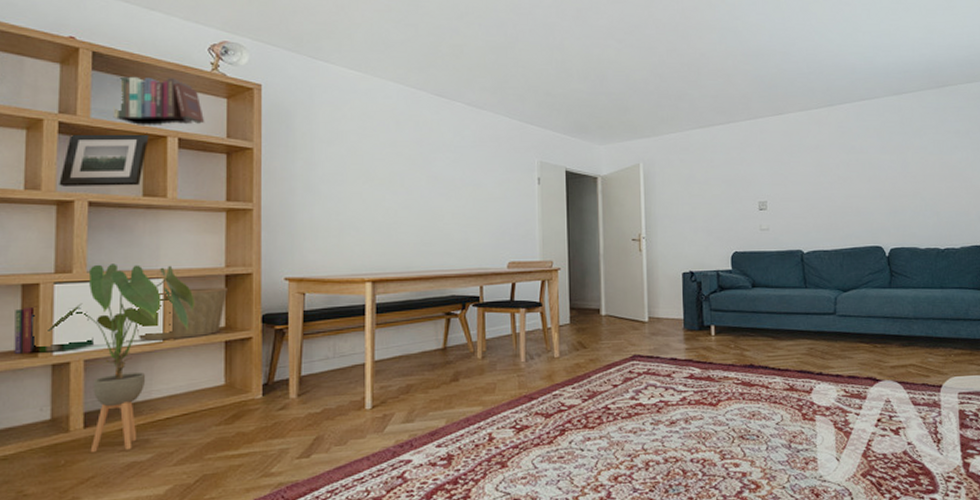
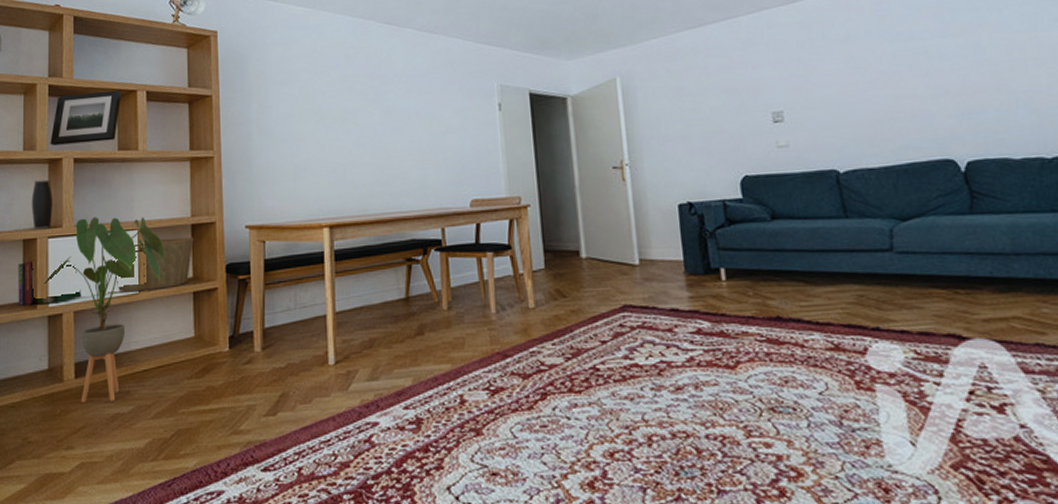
vase: none [33,222,61,274] -> present [31,179,53,230]
books: present [113,76,205,126] -> none [92,33,169,83]

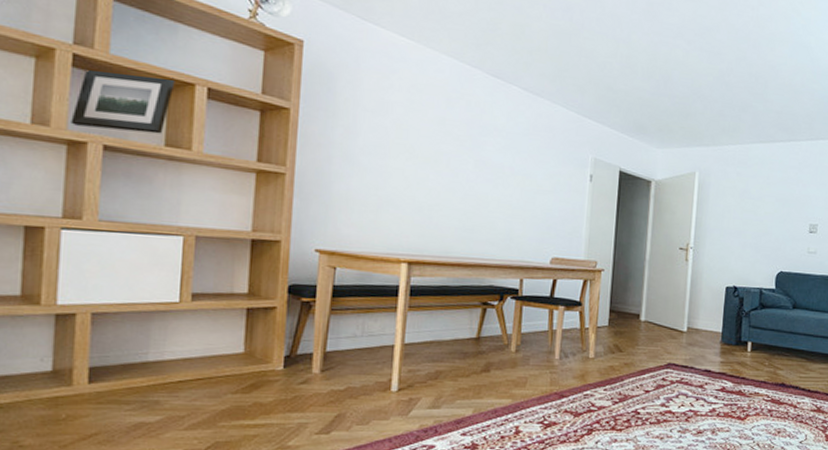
books: present [18,260,82,305] -> none [13,250,104,302]
vase: present [31,179,53,230] -> none [38,161,71,219]
house plant: present [44,217,165,402] -> none [52,213,216,410]
basket: present [111,237,194,293] -> none [146,249,253,302]

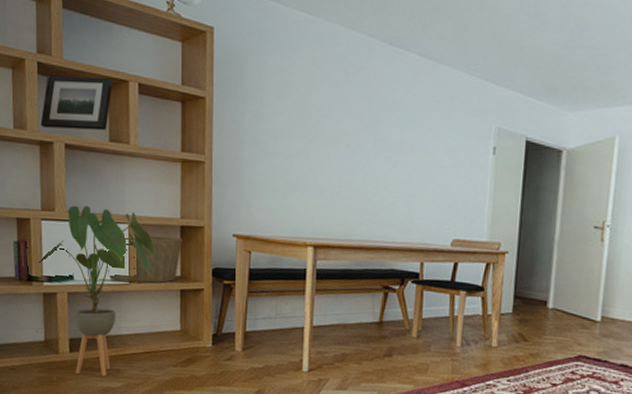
books: none [13,250,104,302] -> present [13,239,75,283]
house plant: none [52,213,216,410] -> present [38,205,155,376]
basket: none [146,249,253,302] -> present [103,235,182,283]

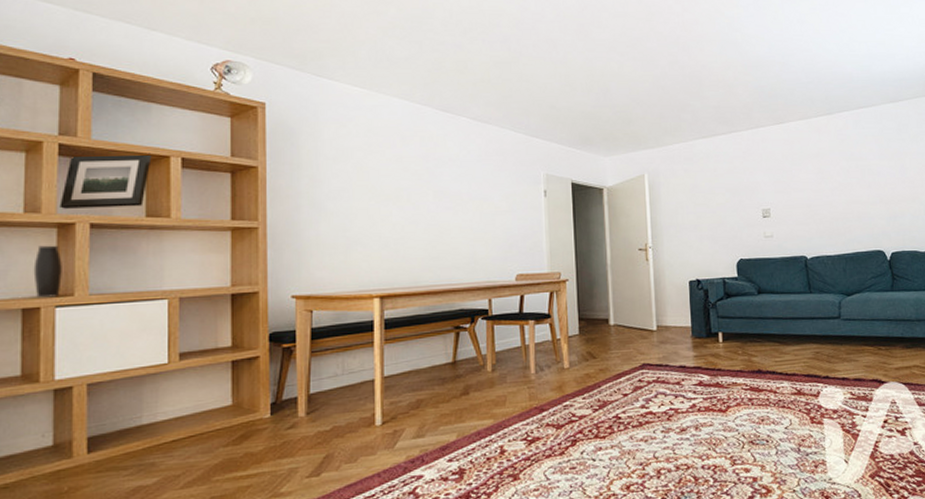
books: present [13,239,75,283] -> none [14,330,98,380]
vase: none [23,161,45,211] -> present [33,245,62,298]
house plant: present [38,205,155,376] -> none [49,285,200,478]
basket: present [103,235,182,283] -> none [135,306,233,363]

